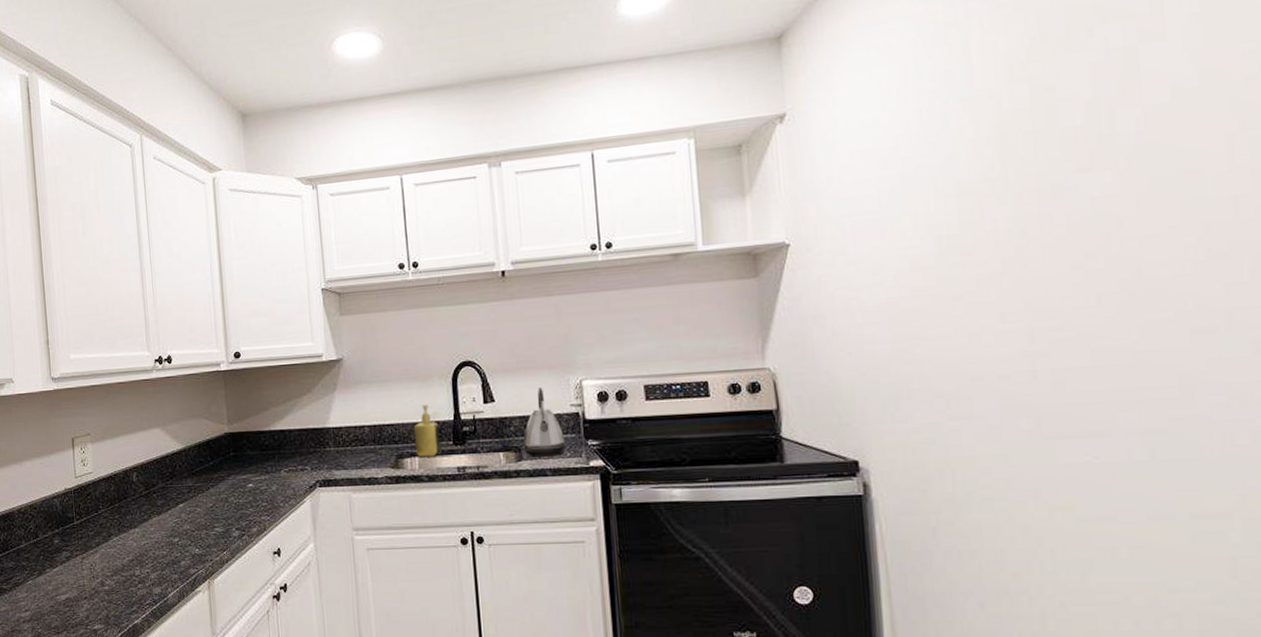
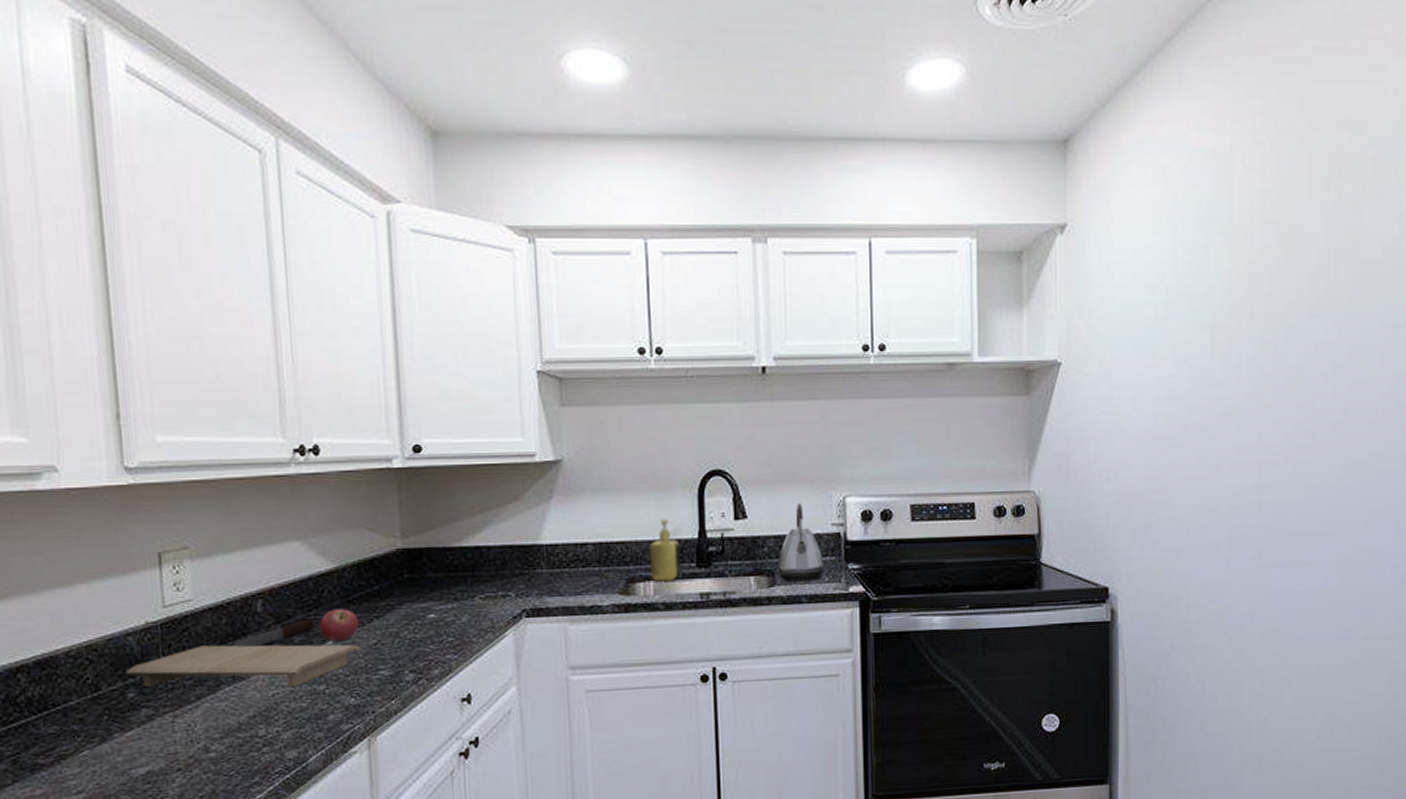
cutting board: none [52,506,202,540] -> present [125,644,361,688]
knife: none [118,487,170,508] -> present [233,618,314,647]
fruit: none [173,479,201,505] -> present [319,609,360,642]

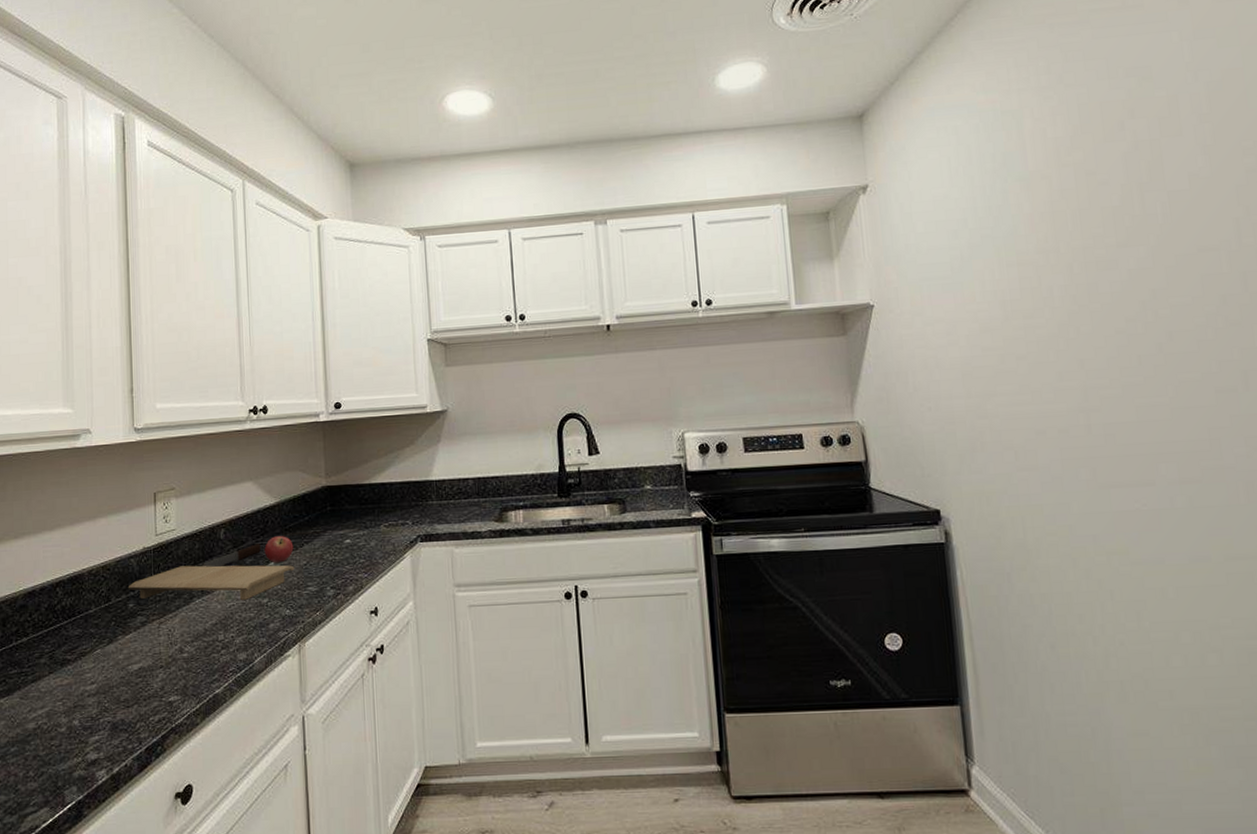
soap dispenser: present [649,519,681,582] -> none [518,456,545,510]
kettle: present [776,502,825,582] -> none [626,439,669,509]

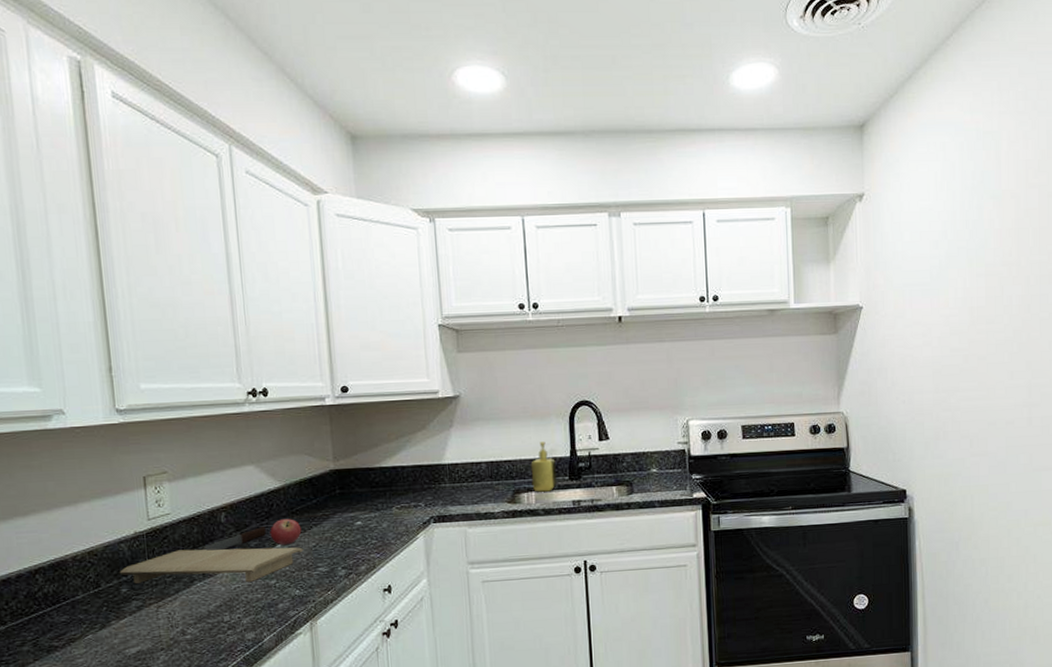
soap dispenser: none [518,456,545,510] -> present [531,441,557,492]

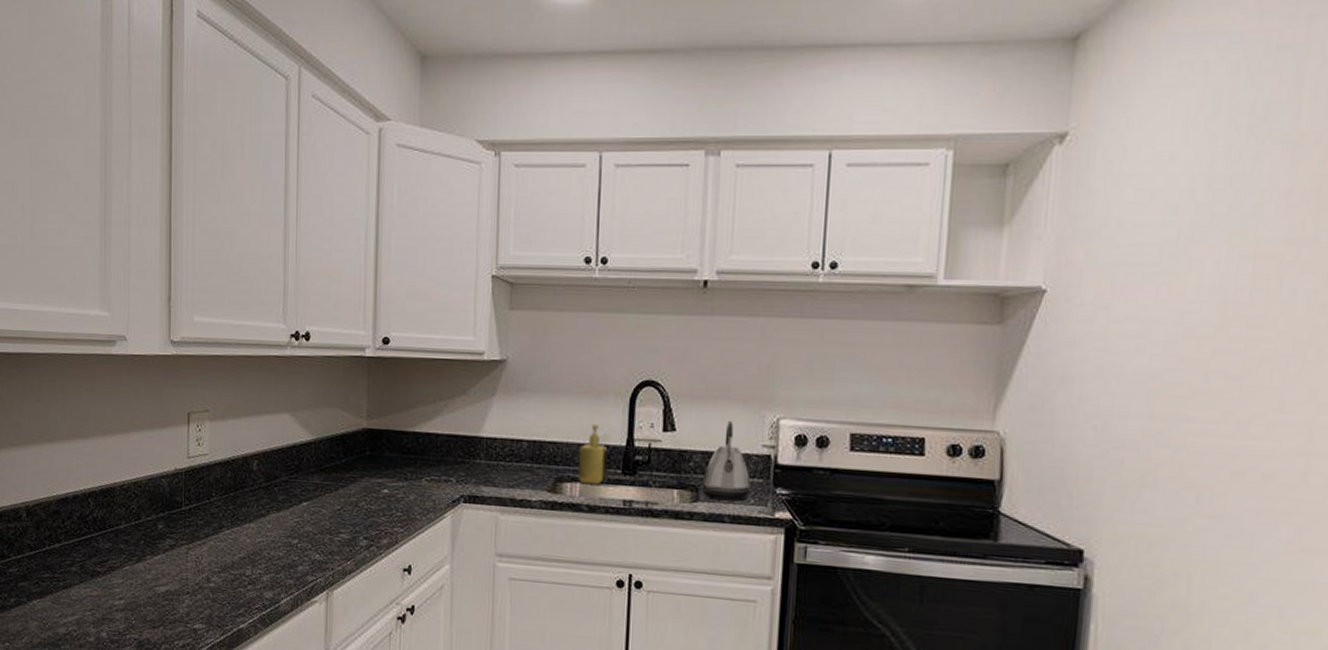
cutting board: present [119,547,303,583] -> none [158,493,328,539]
knife: present [203,527,266,551] -> none [234,481,294,499]
fruit: present [270,519,302,546] -> none [297,475,328,505]
kettle: none [633,426,673,490] -> present [700,420,752,502]

